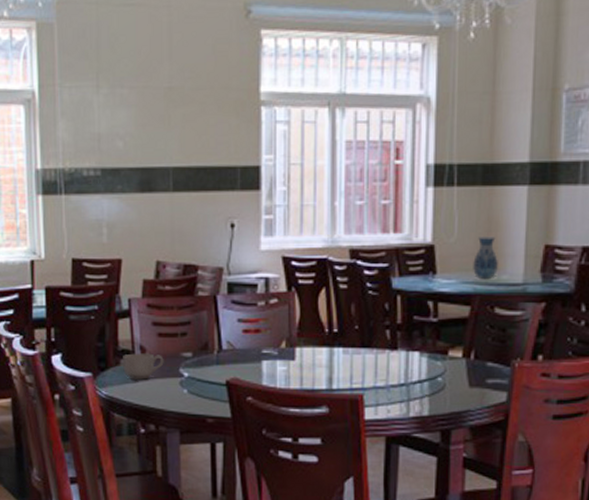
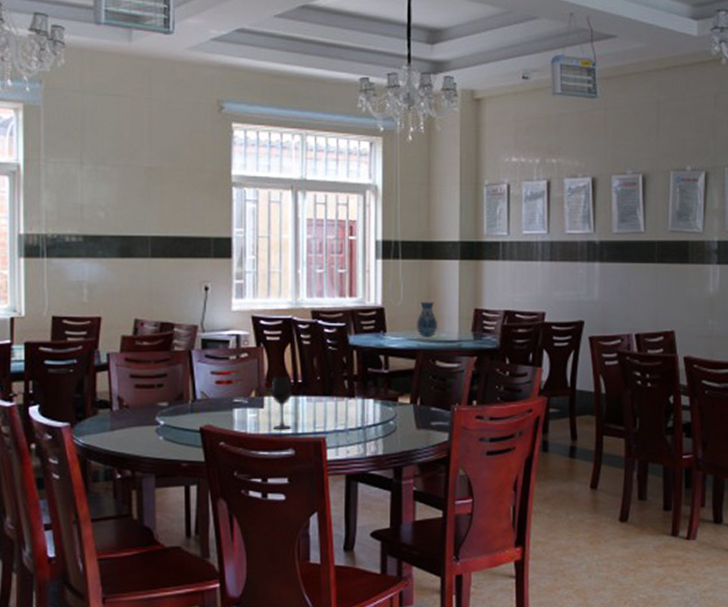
teacup: present [123,353,164,380] -> none [101,403,141,428]
wine glass: none [303,324,328,385] -> present [271,375,293,430]

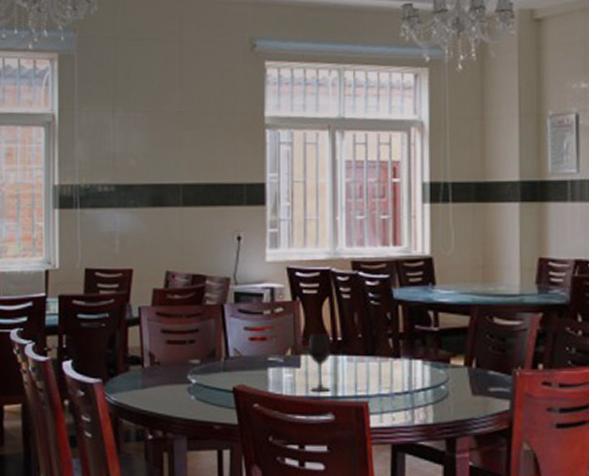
vase: present [417,301,437,337] -> none [471,250,495,291]

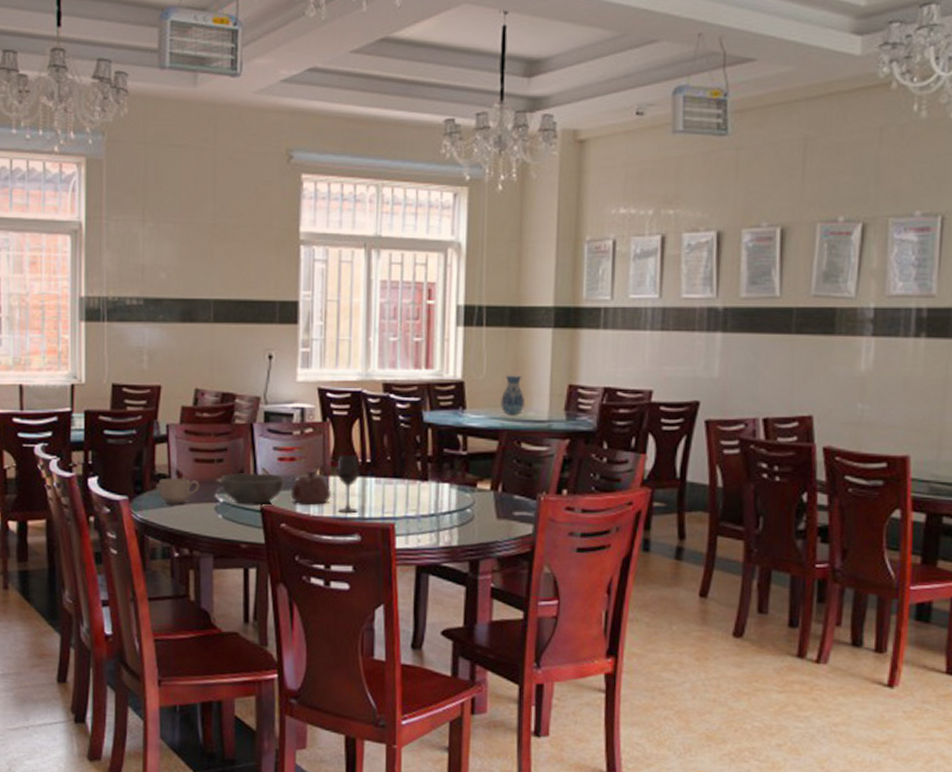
teacup: none [132,360,172,386] -> present [159,478,200,504]
bowl: none [191,353,257,386] -> present [219,472,285,505]
teapot: none [262,347,303,384] -> present [290,468,331,505]
vase: none [471,250,495,291] -> present [501,375,525,416]

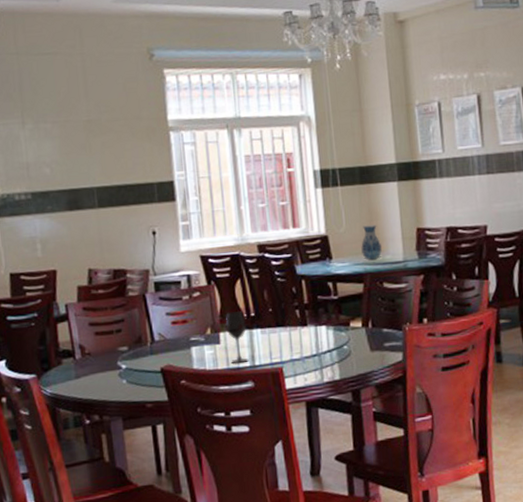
teacup: present [159,478,200,504] -> none [64,351,103,377]
bowl: present [219,472,285,505] -> none [120,337,180,368]
teapot: present [290,468,331,505] -> none [186,326,223,361]

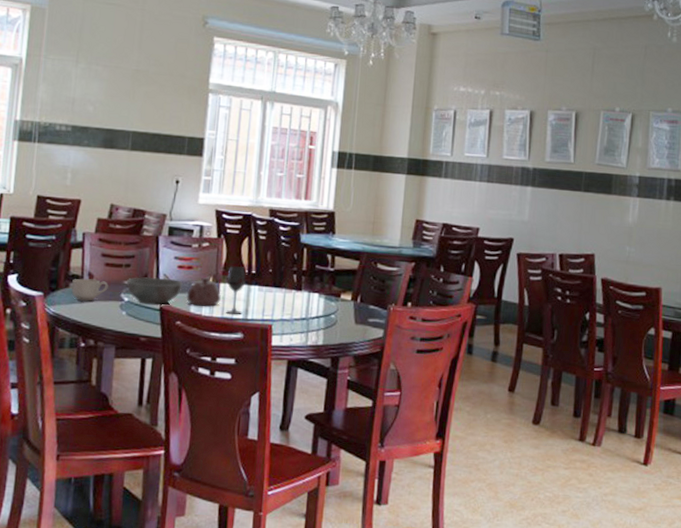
teacup: none [64,351,103,377] -> present [71,278,109,301]
bowl: none [120,337,180,368] -> present [126,277,183,305]
teapot: none [186,326,223,361] -> present [186,275,221,307]
vase: present [361,225,382,261] -> none [363,209,382,242]

